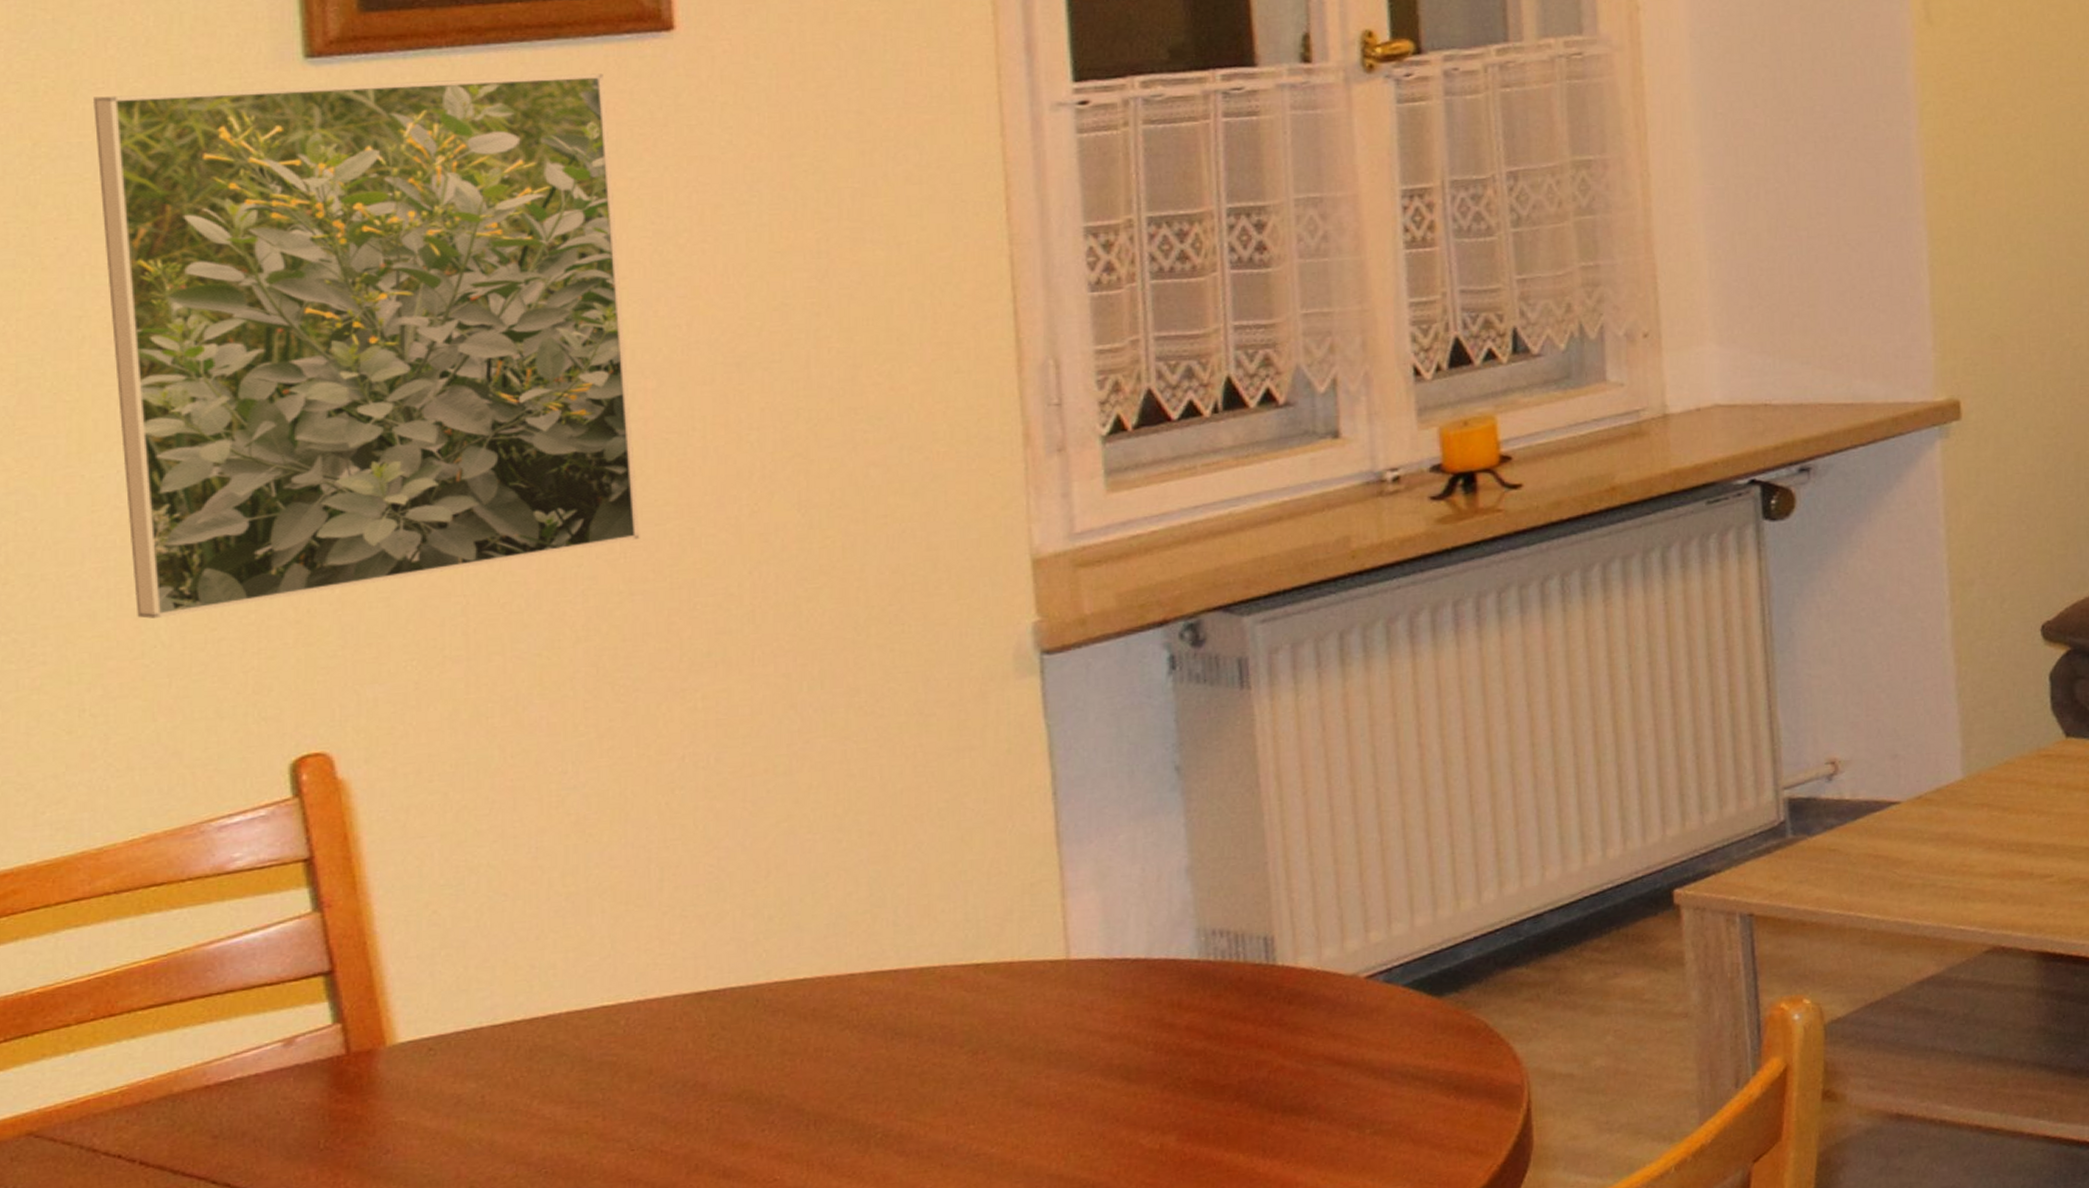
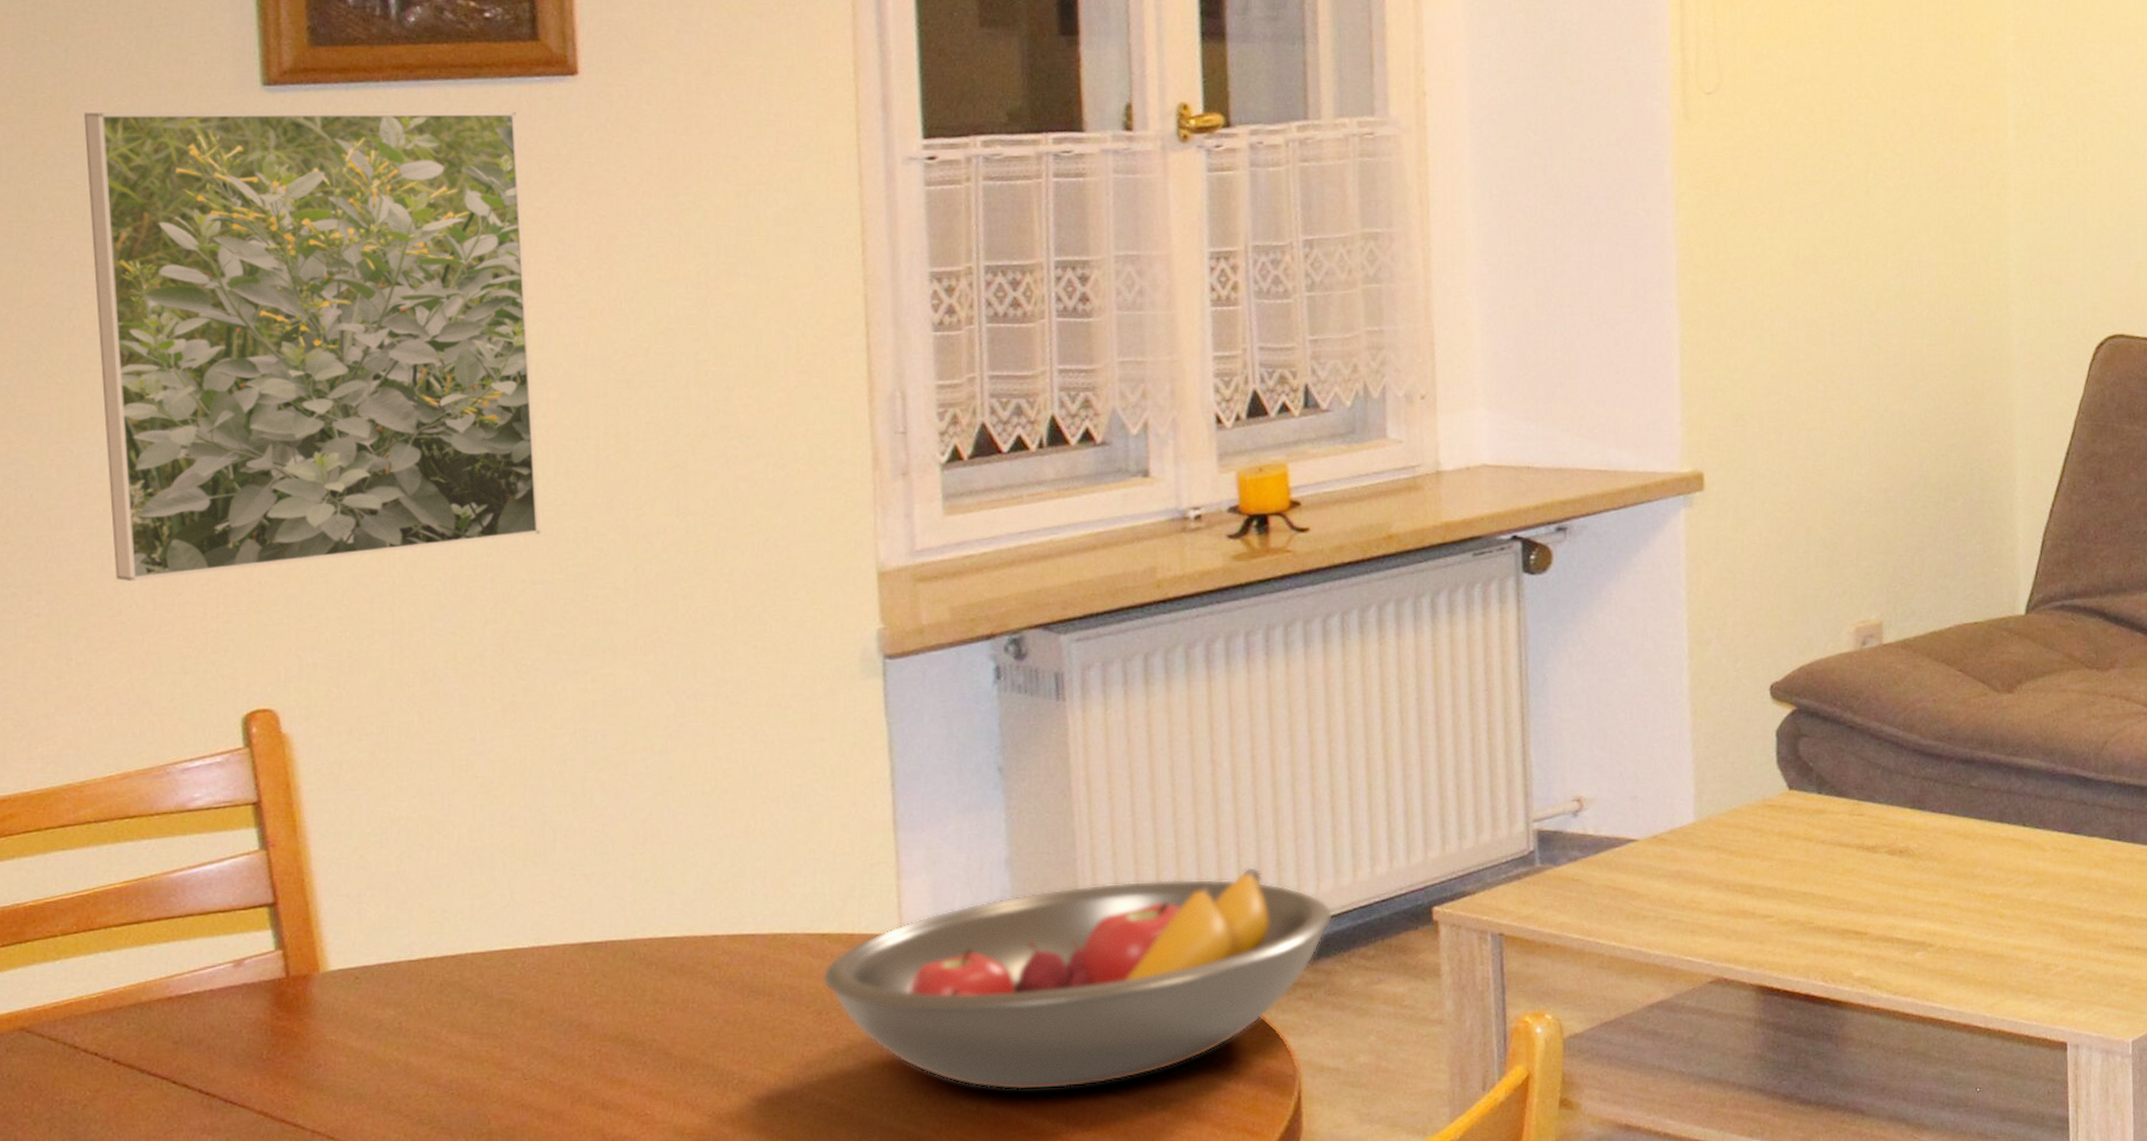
fruit bowl: none [977,858,1562,1124] -> present [822,866,1334,1091]

